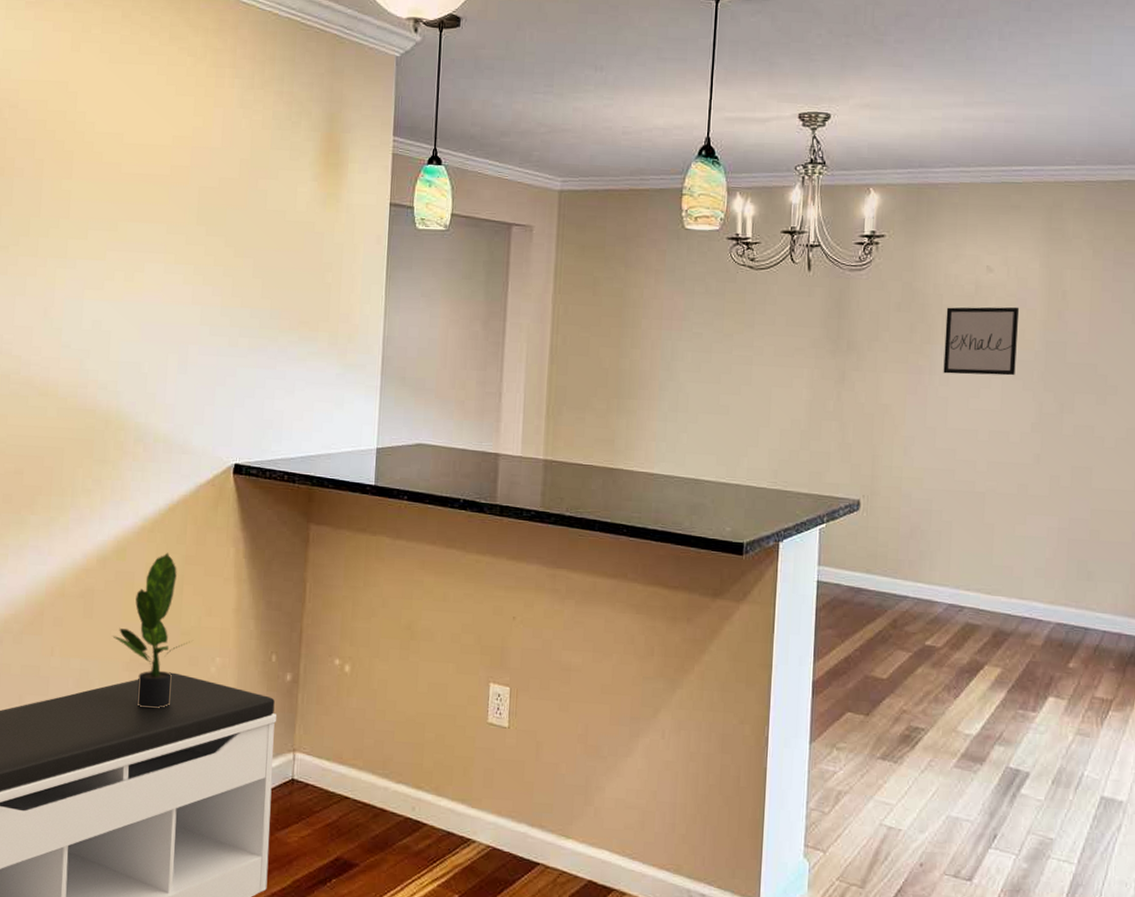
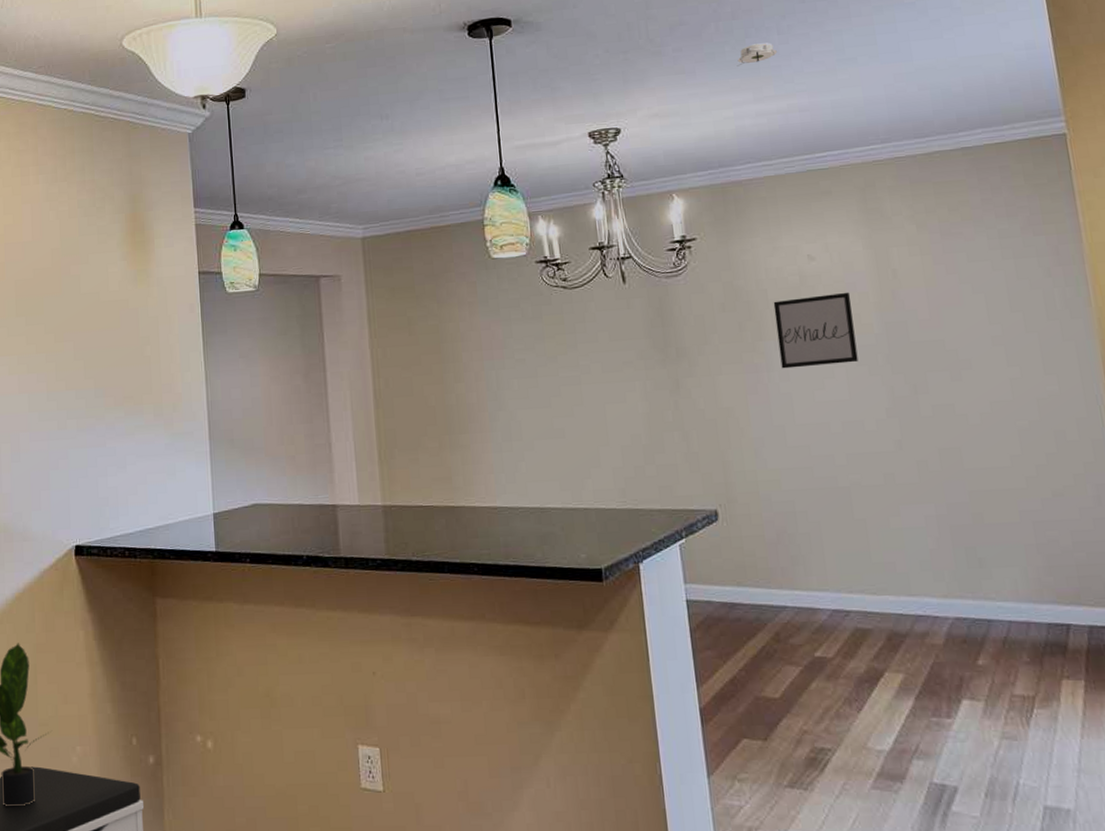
smoke detector: none [954,46,995,67] -> present [737,42,777,67]

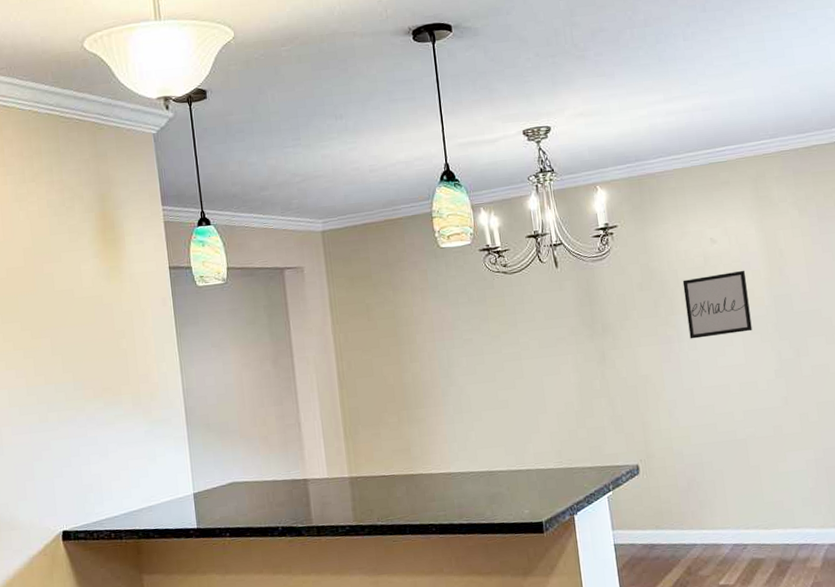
smoke detector: present [737,42,777,67] -> none [649,48,683,70]

